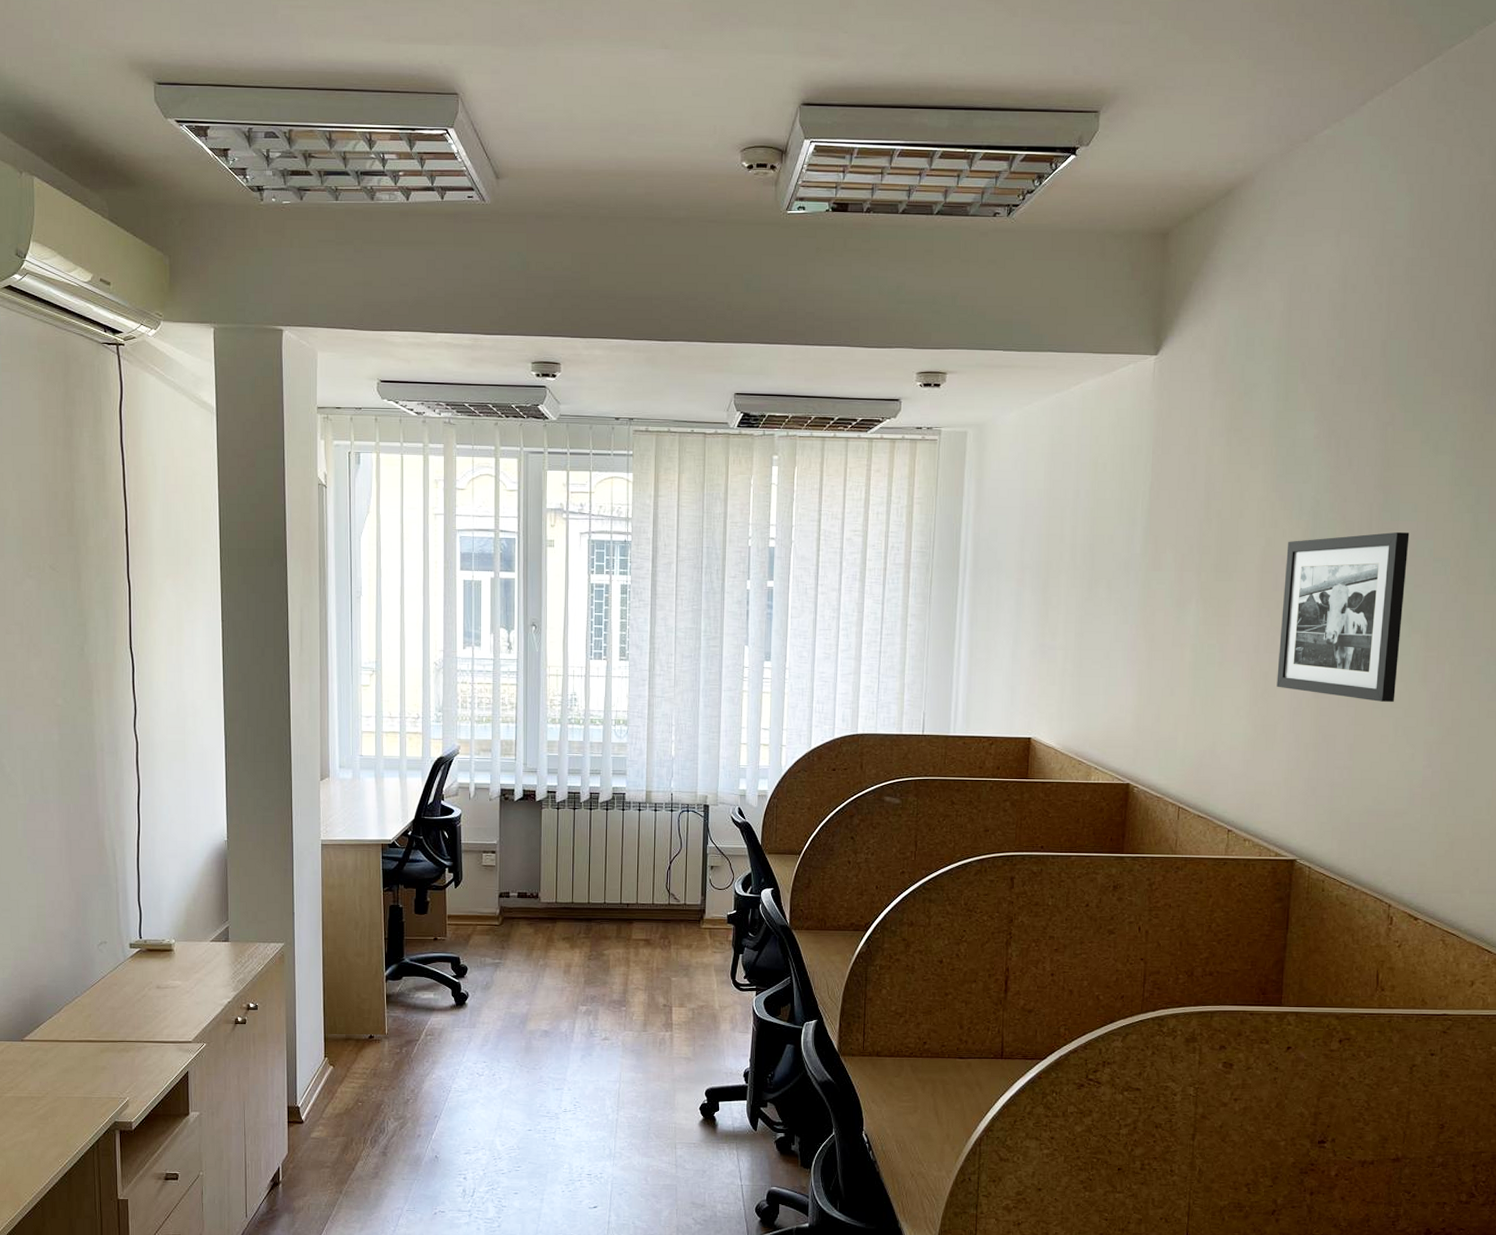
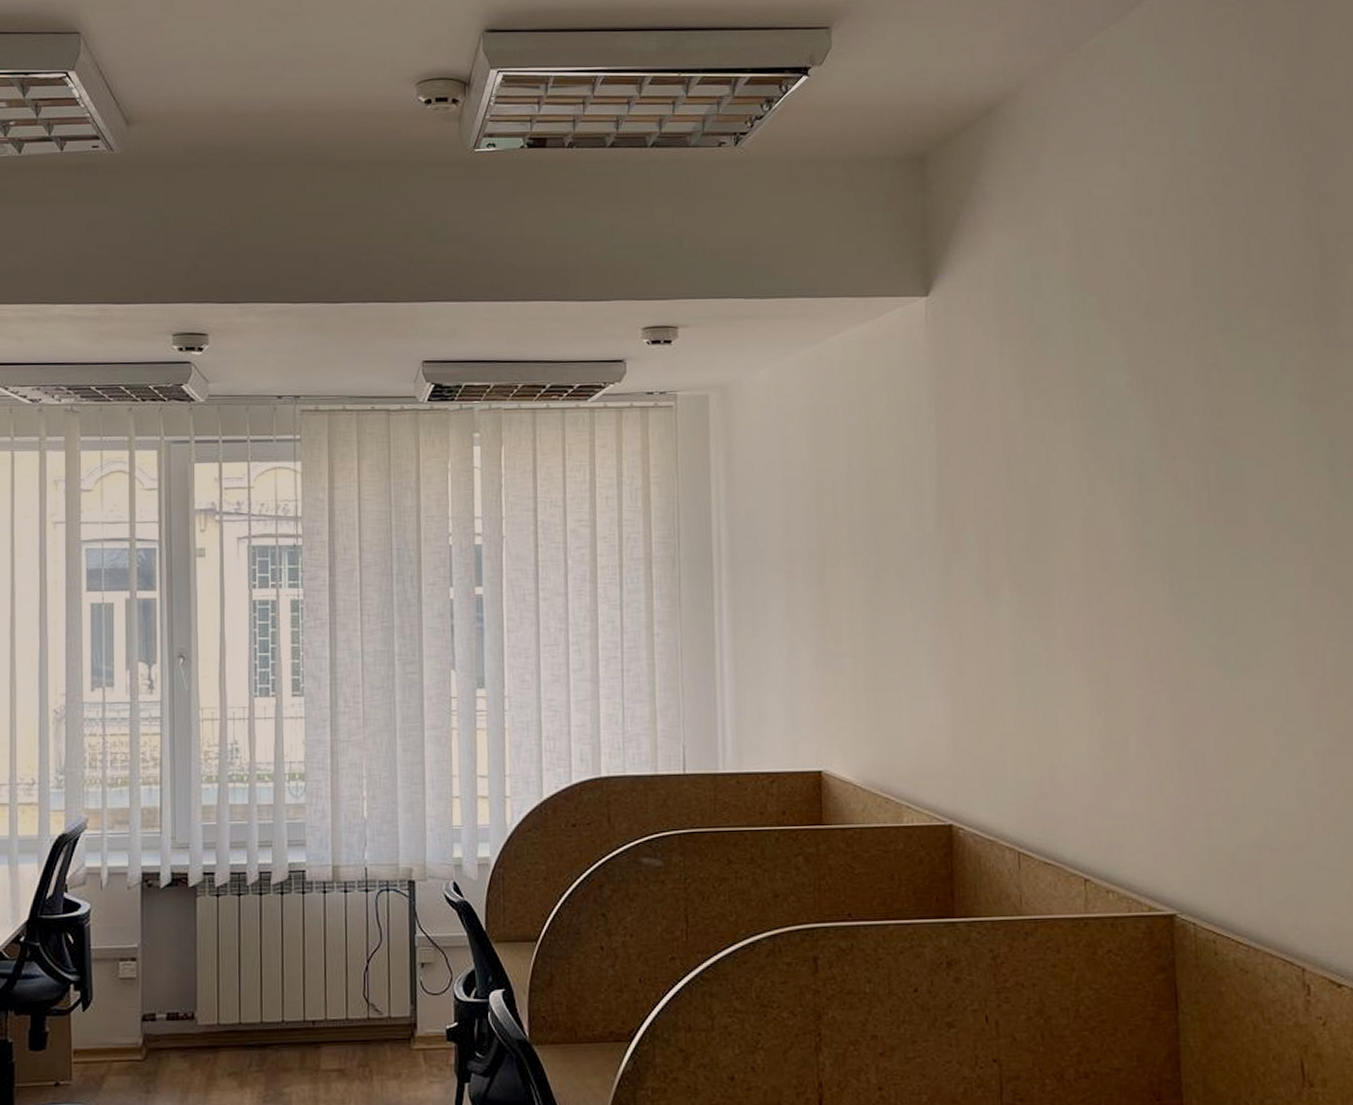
picture frame: present [1276,532,1410,702] -> none [1111,493,1270,704]

